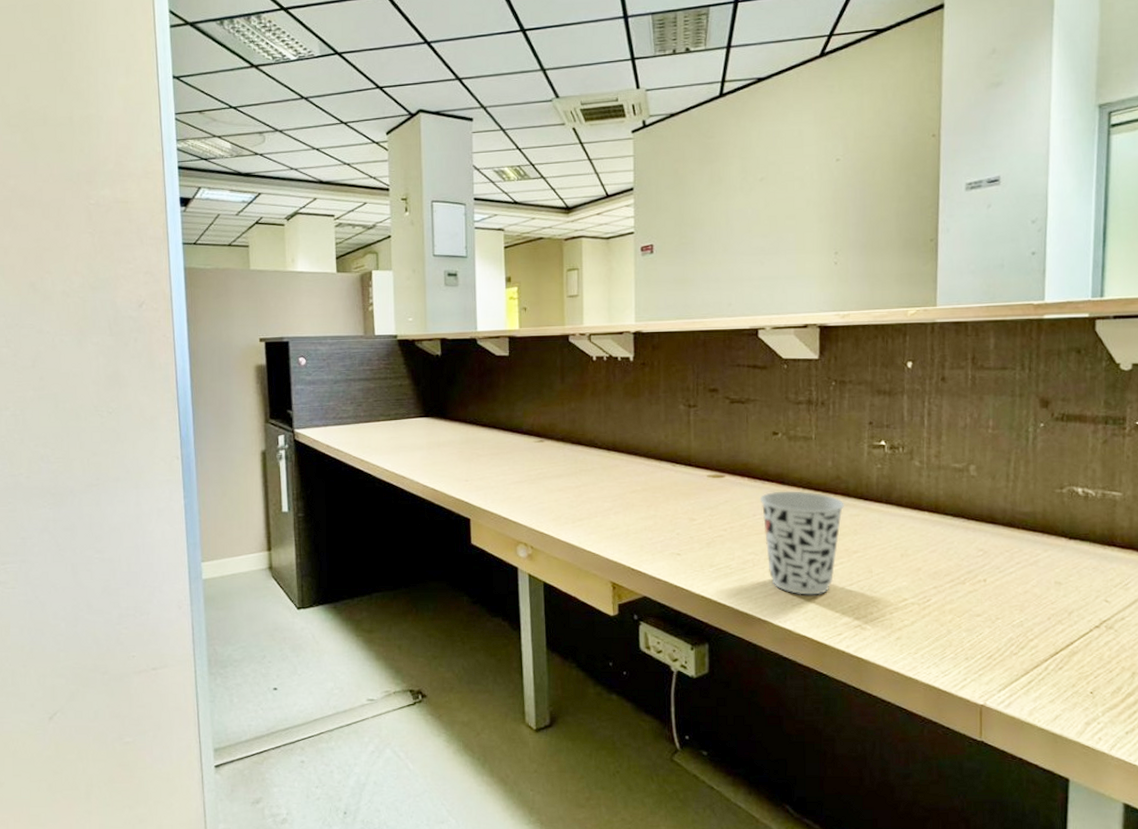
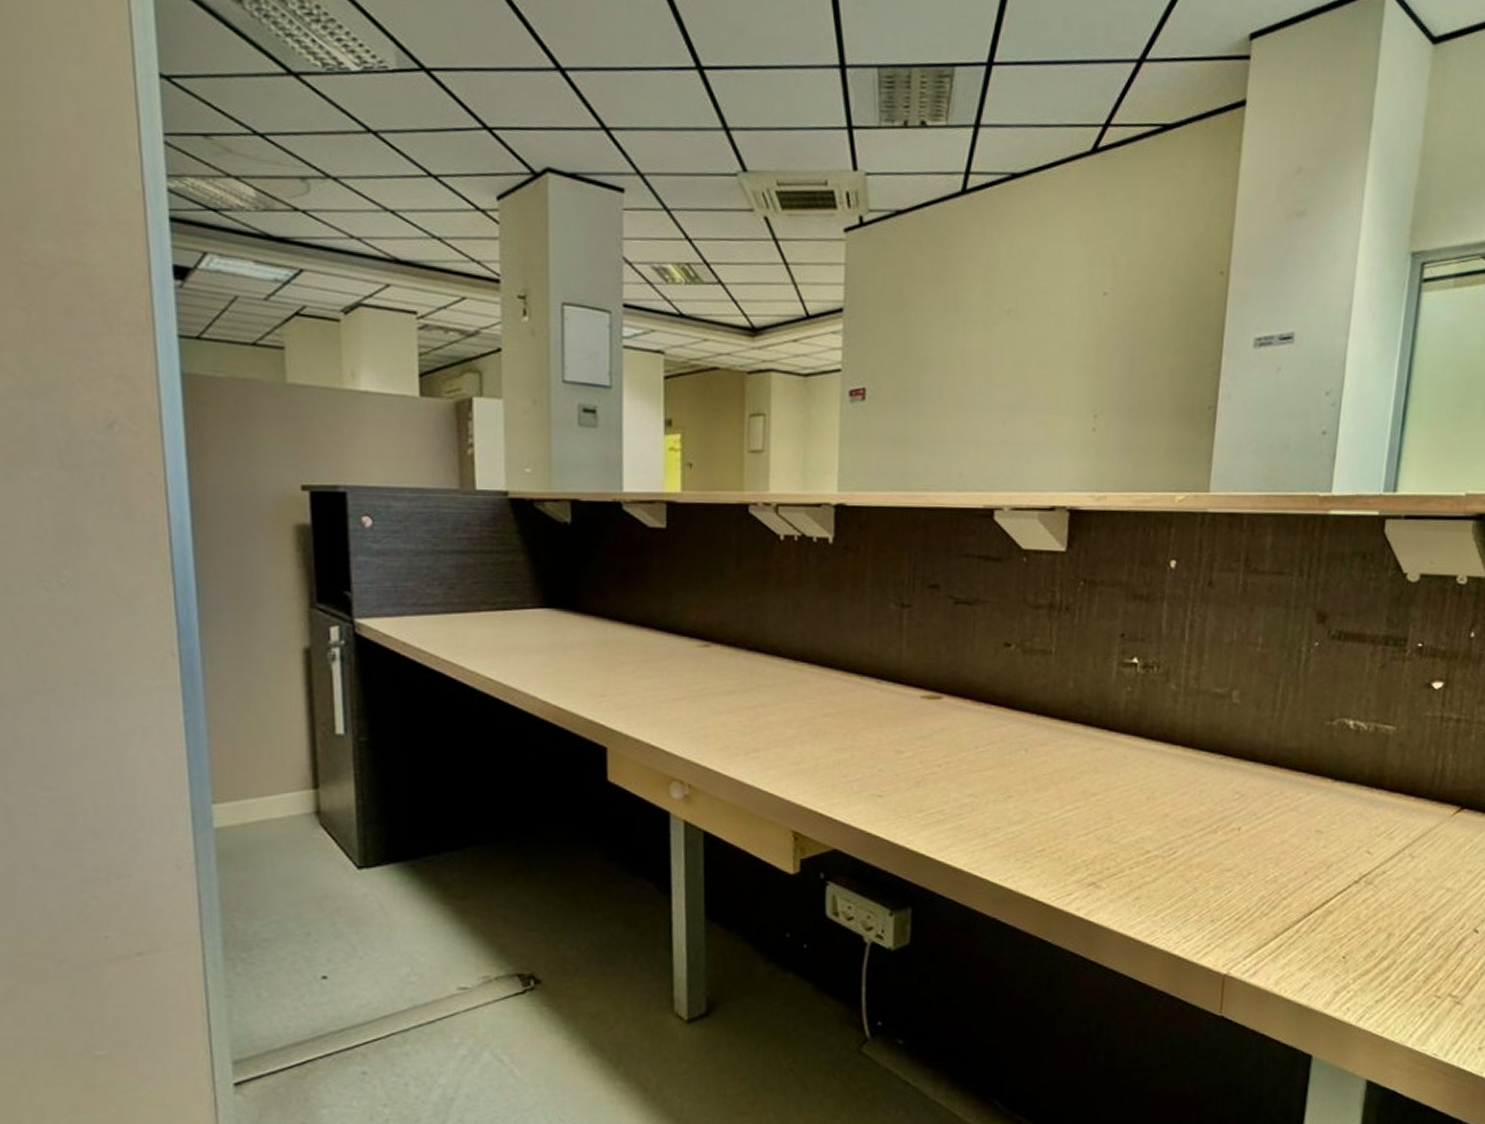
cup: present [759,491,844,595] -> none [984,717,1085,847]

